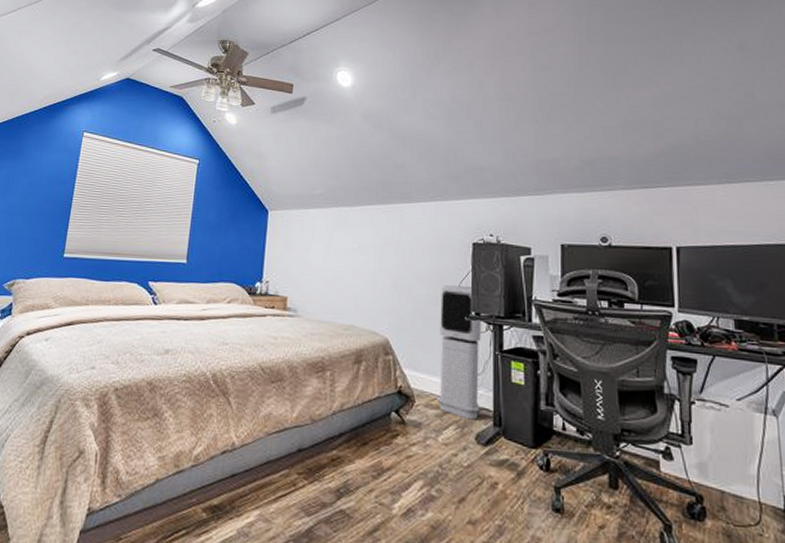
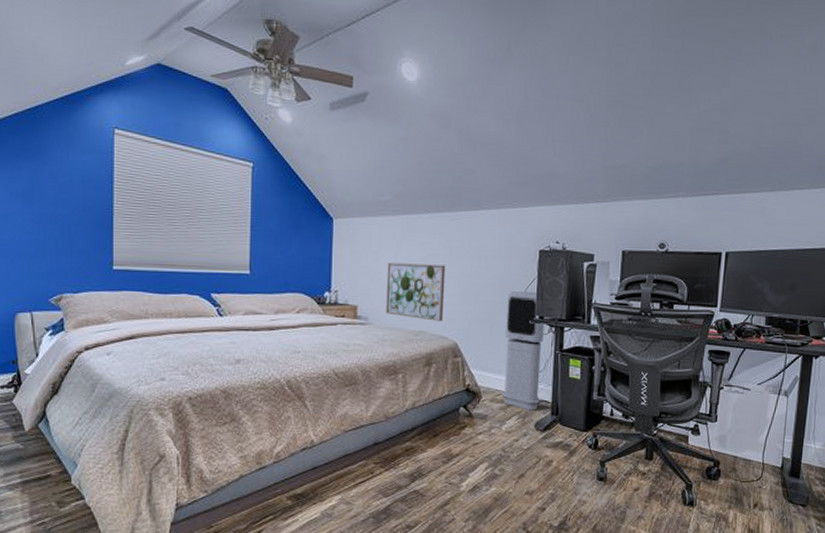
wall art: none [315,254,377,316] -> present [386,263,446,321]

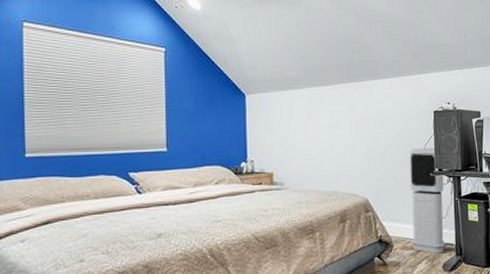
wall art: present [386,263,446,321] -> none [299,130,354,181]

